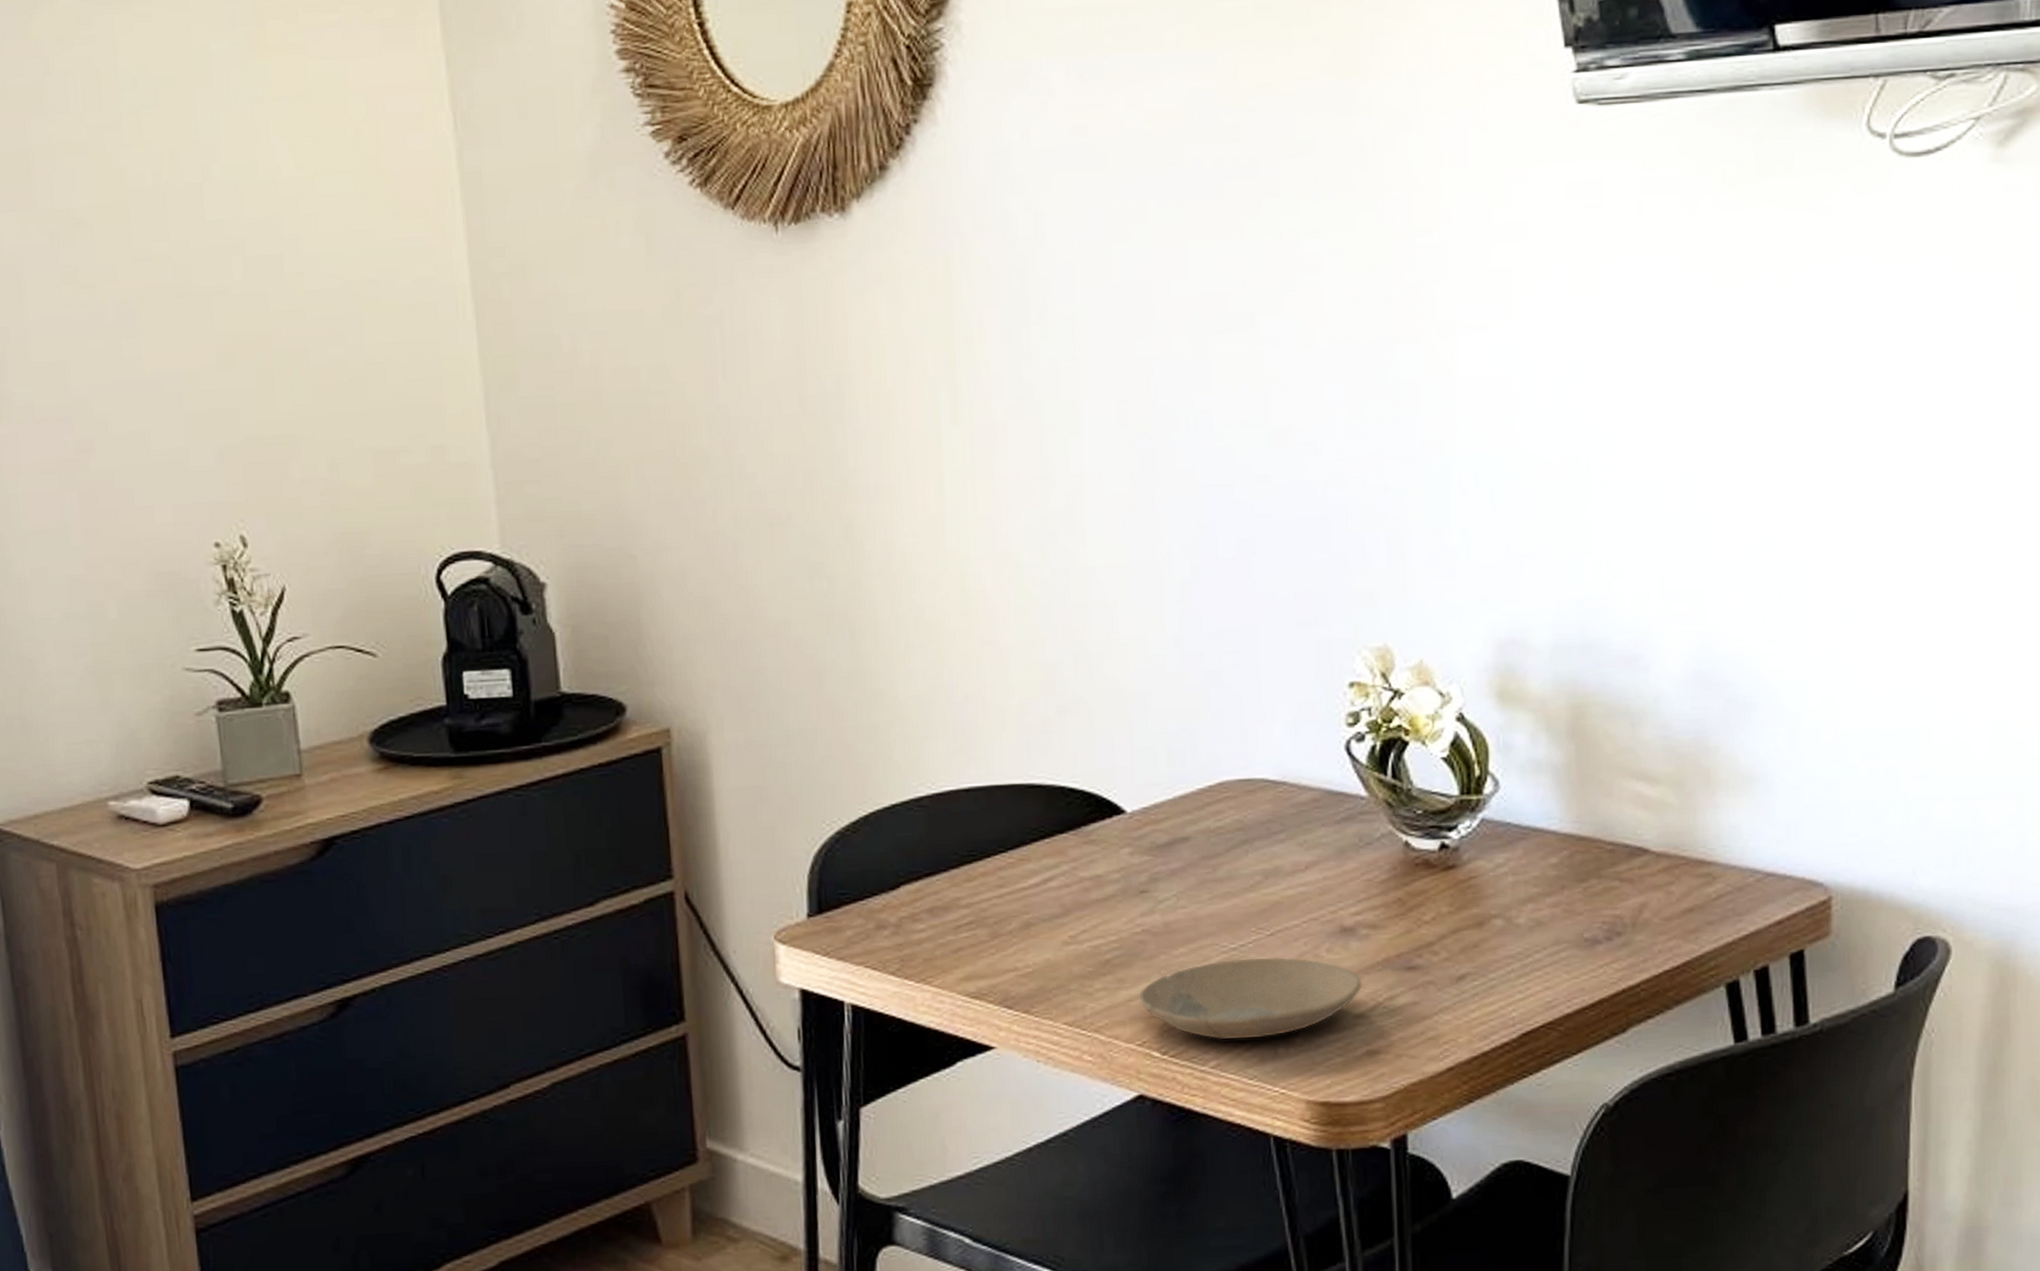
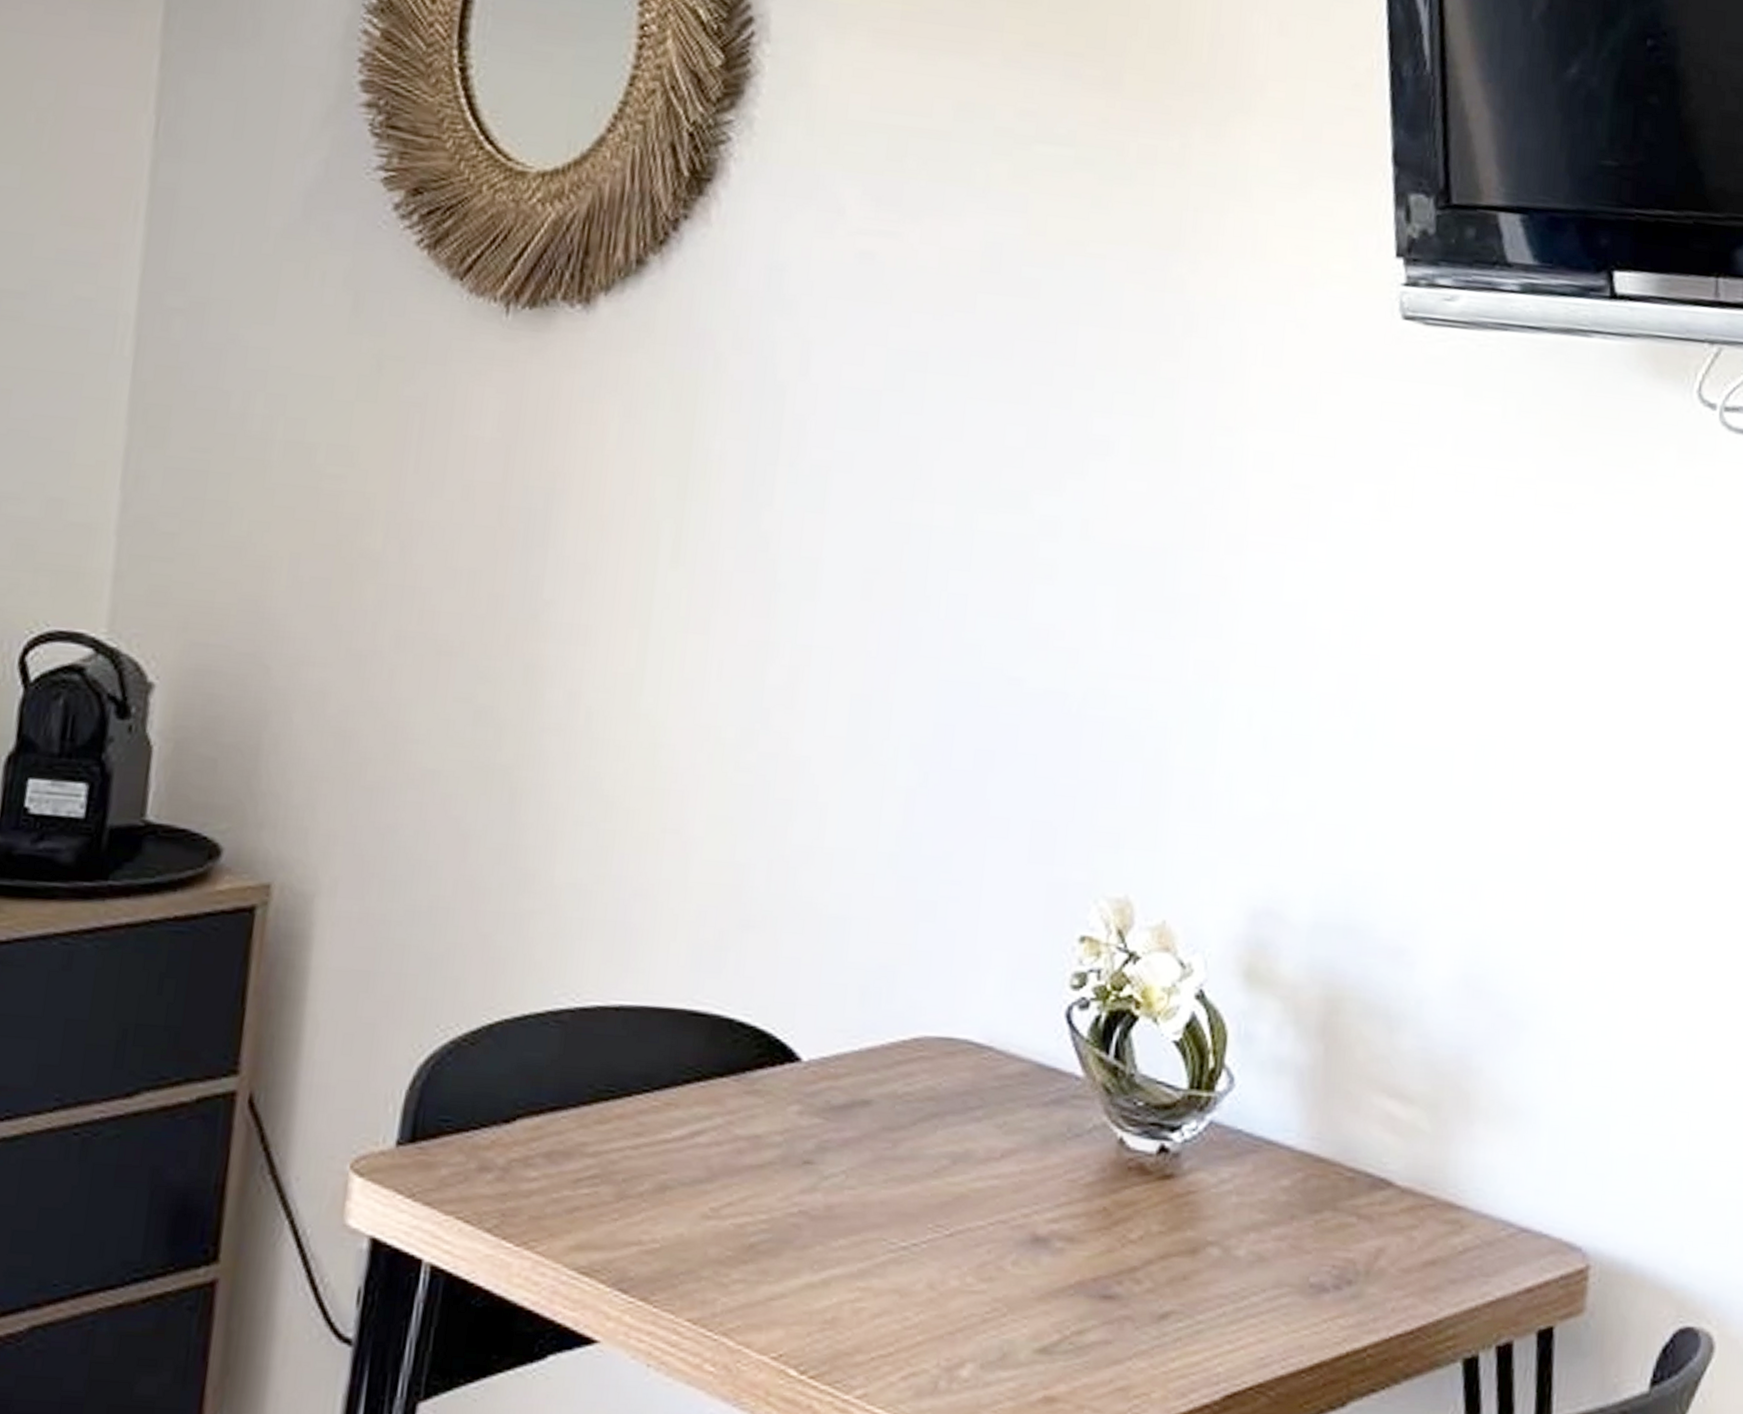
plate: present [1139,957,1362,1040] -> none [782,1261,1049,1366]

